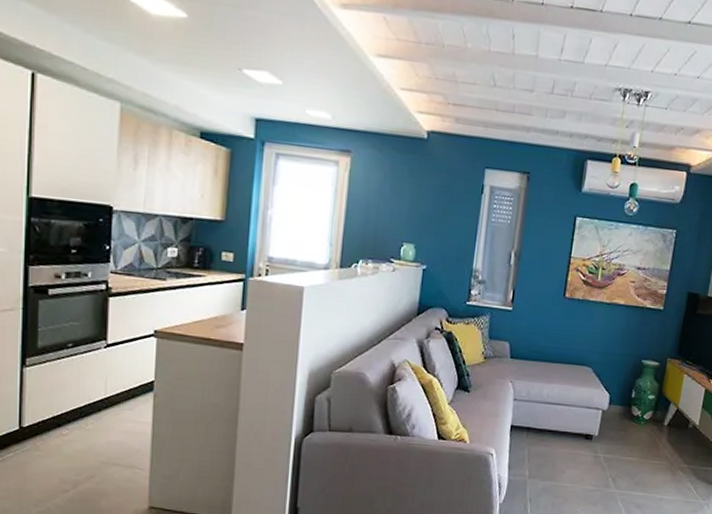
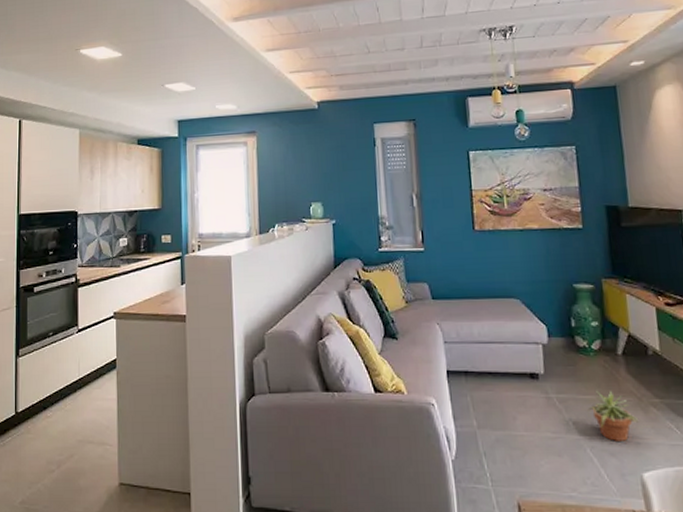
potted plant: none [627,453,666,496] -> present [587,390,638,441]

